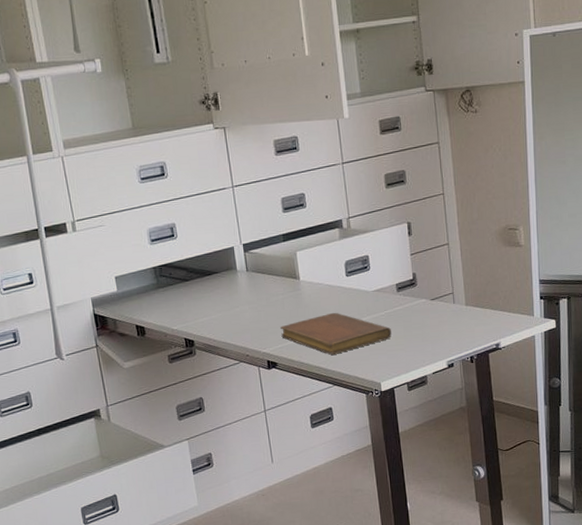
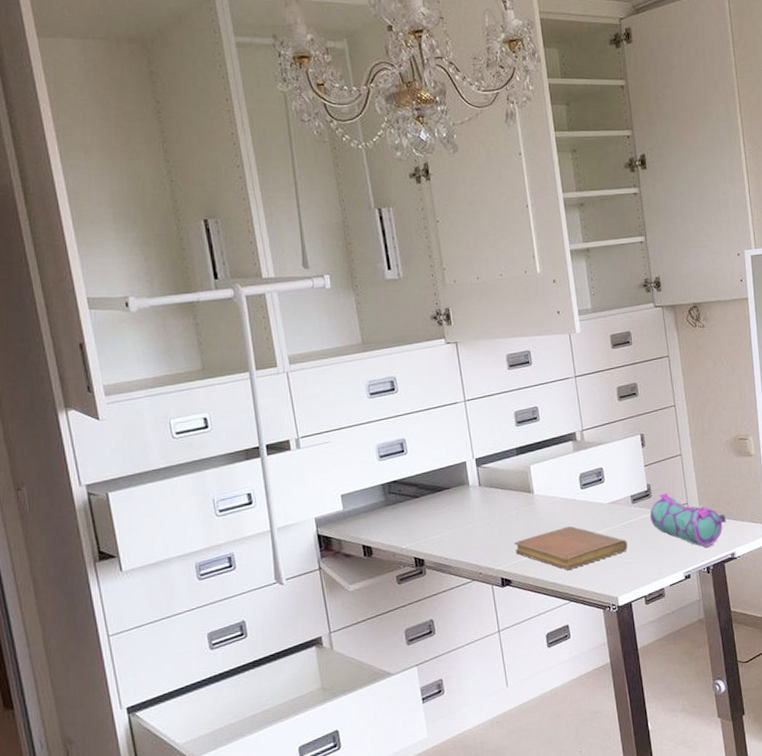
pencil case: none [414,282,493,338] -> present [649,493,727,548]

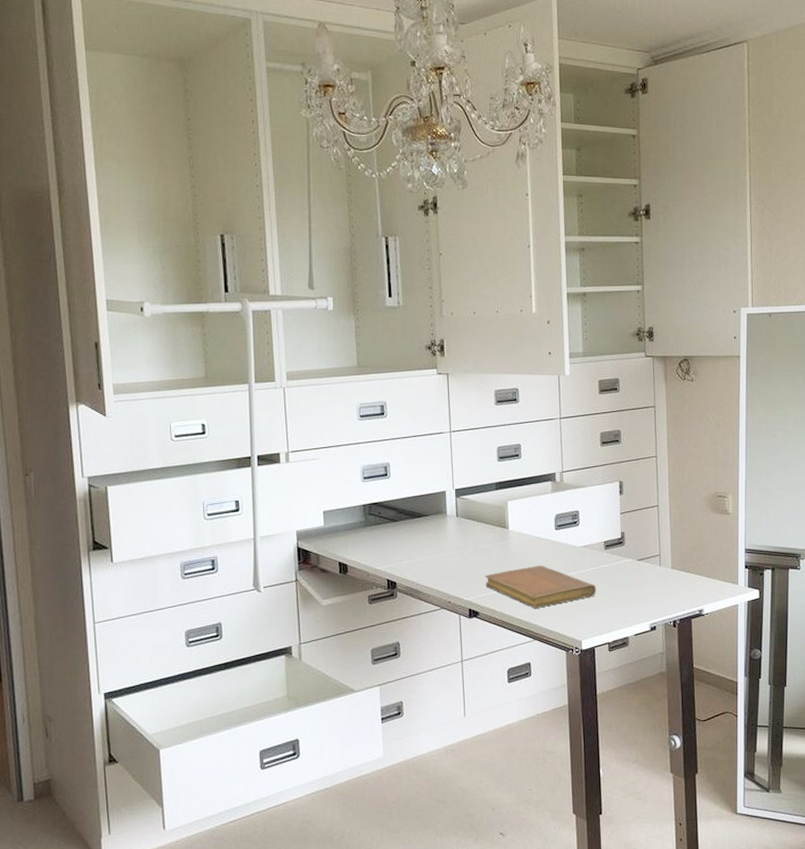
pencil case: present [649,493,727,548] -> none [621,543,698,602]

